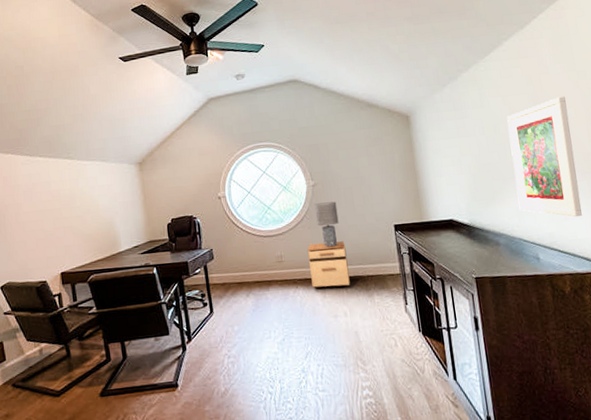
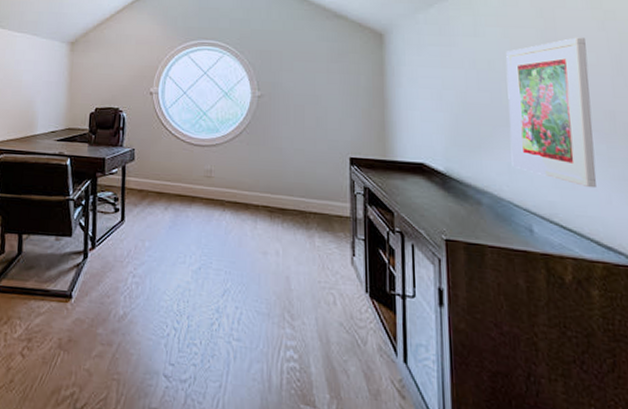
filing cabinet: present [308,241,350,288] -> none [242,162,288,219]
lamp: present [314,201,339,248] -> none [257,117,284,171]

